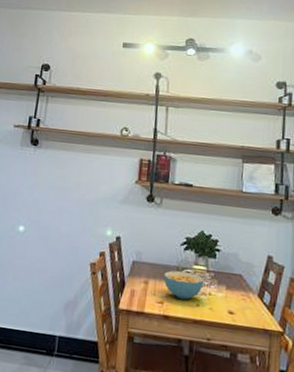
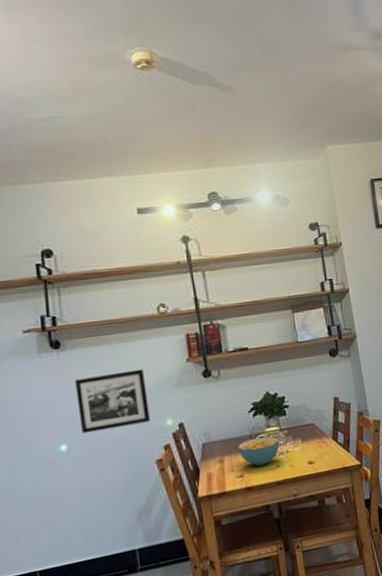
picture frame: none [38,174,98,227] -> present [74,369,150,434]

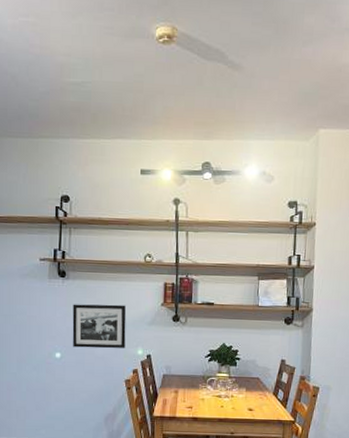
cereal bowl: present [237,436,280,467] -> none [191,380,227,403]

